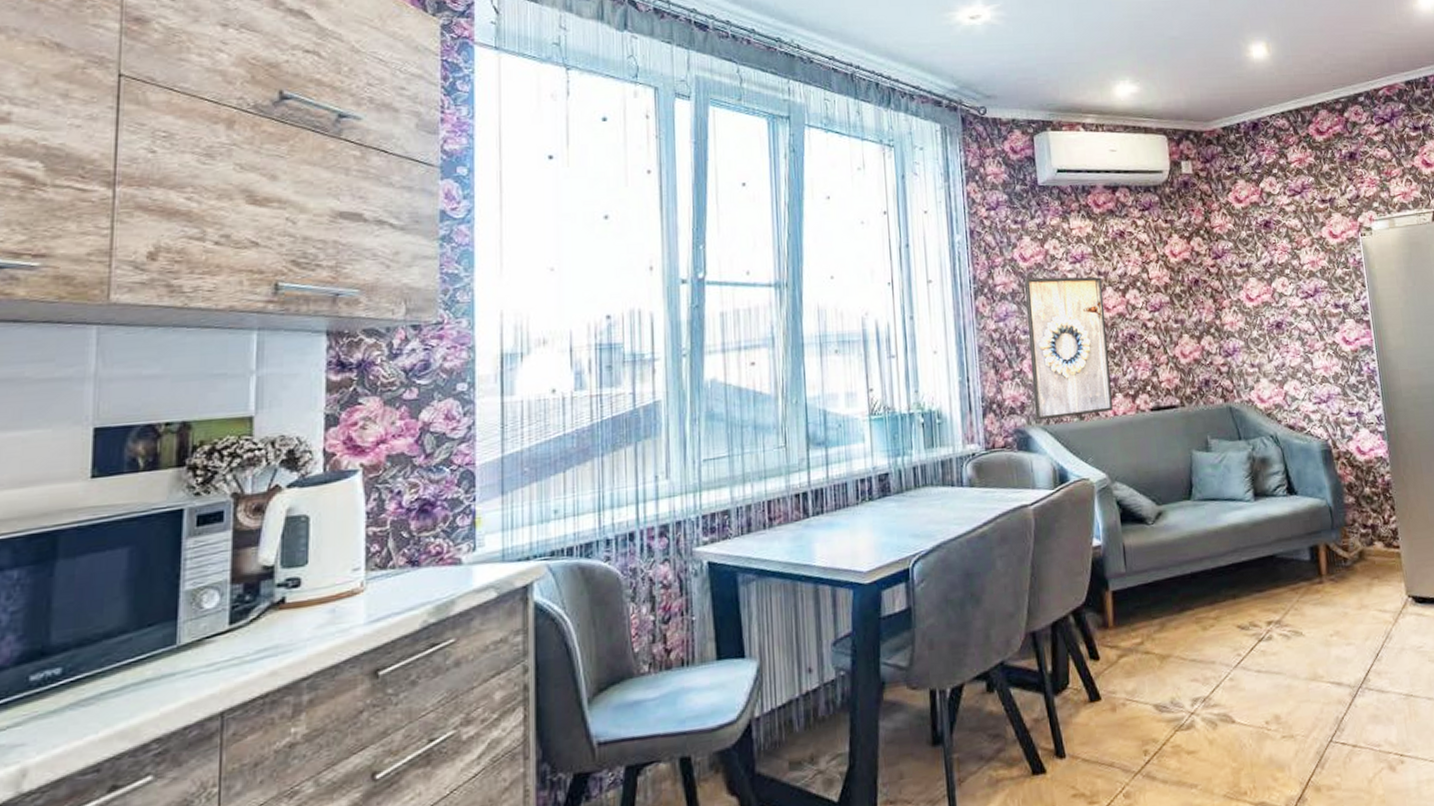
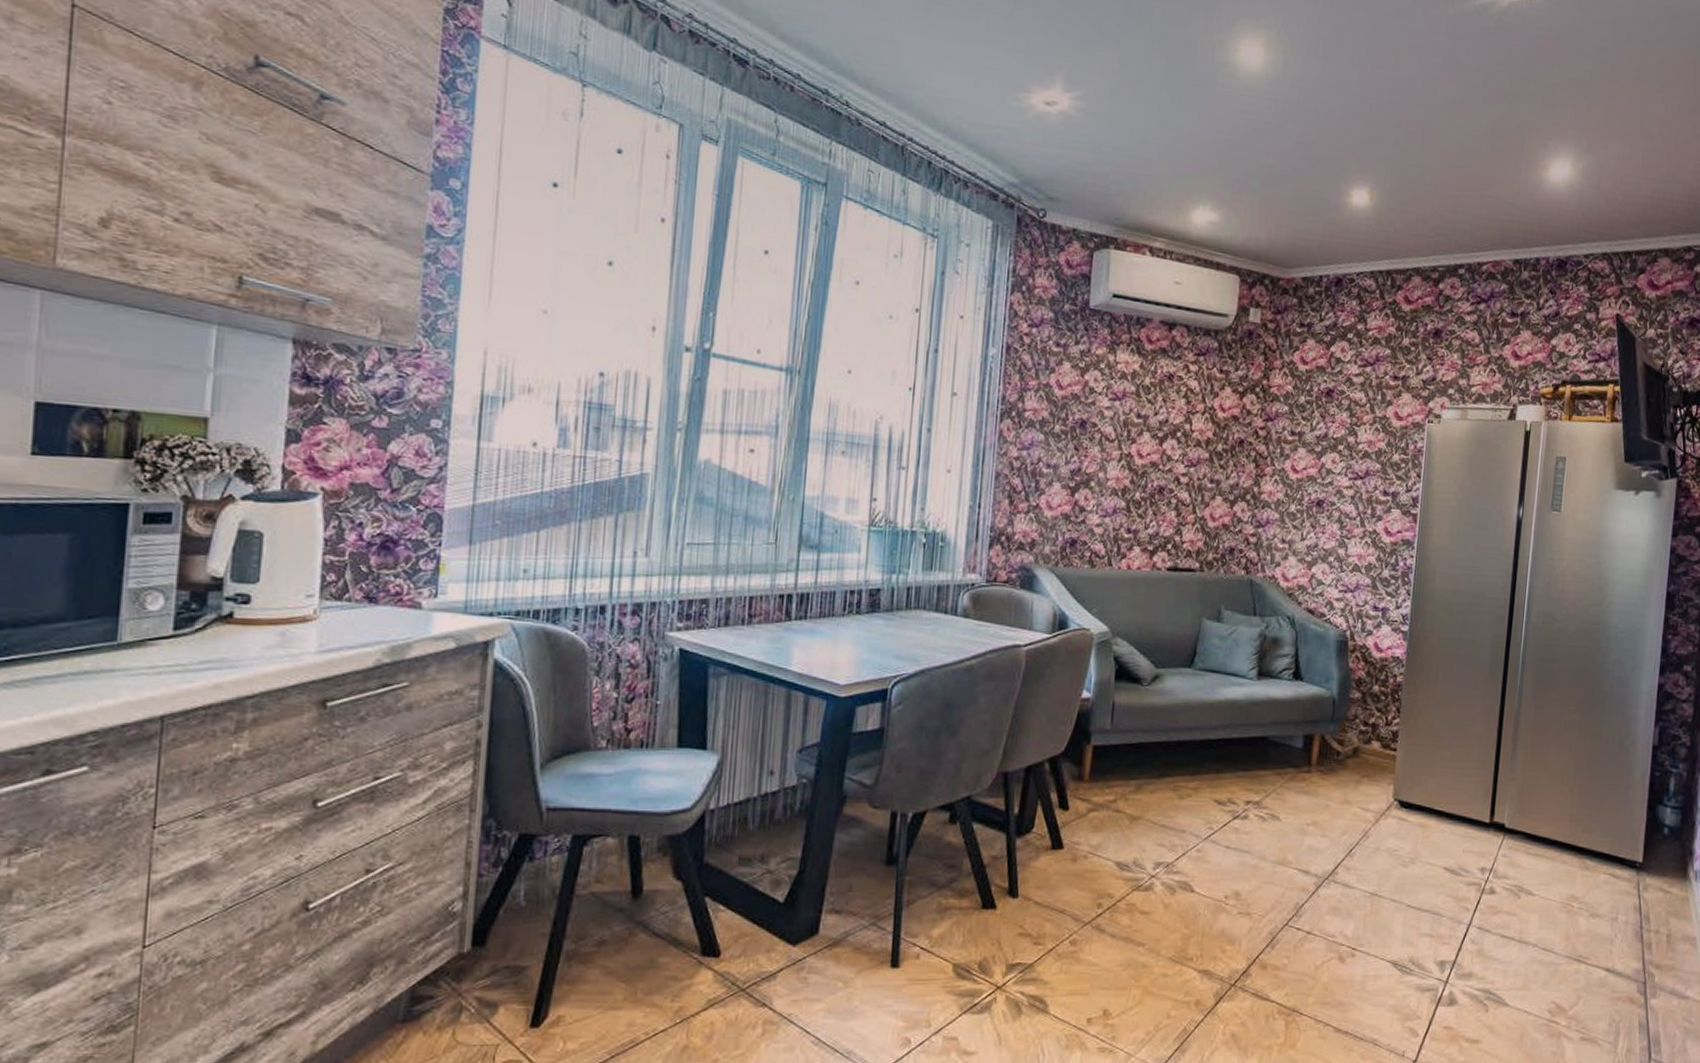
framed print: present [1025,276,1113,421] -> none [1044,408,1140,564]

